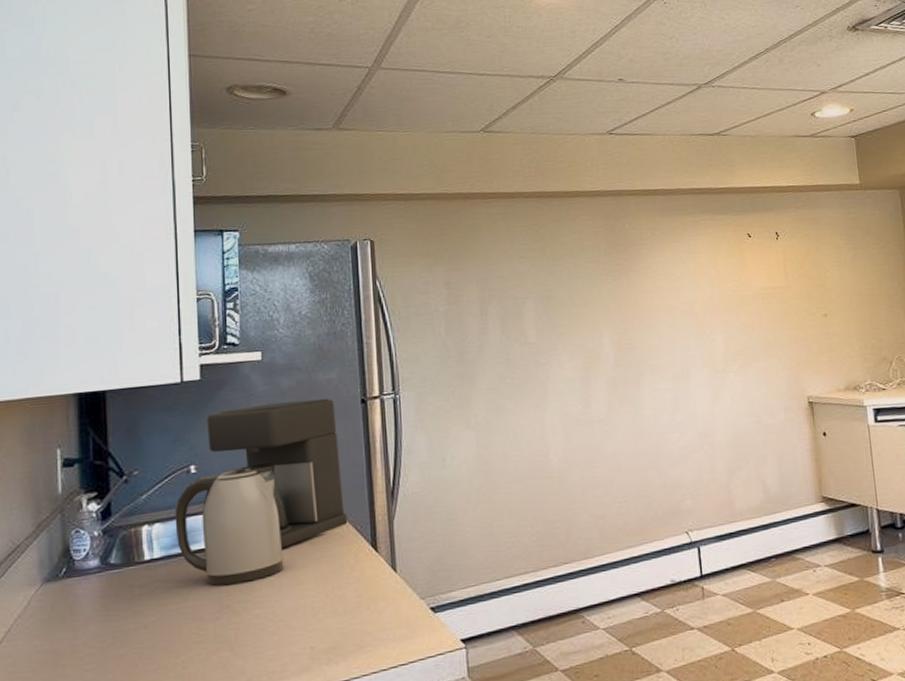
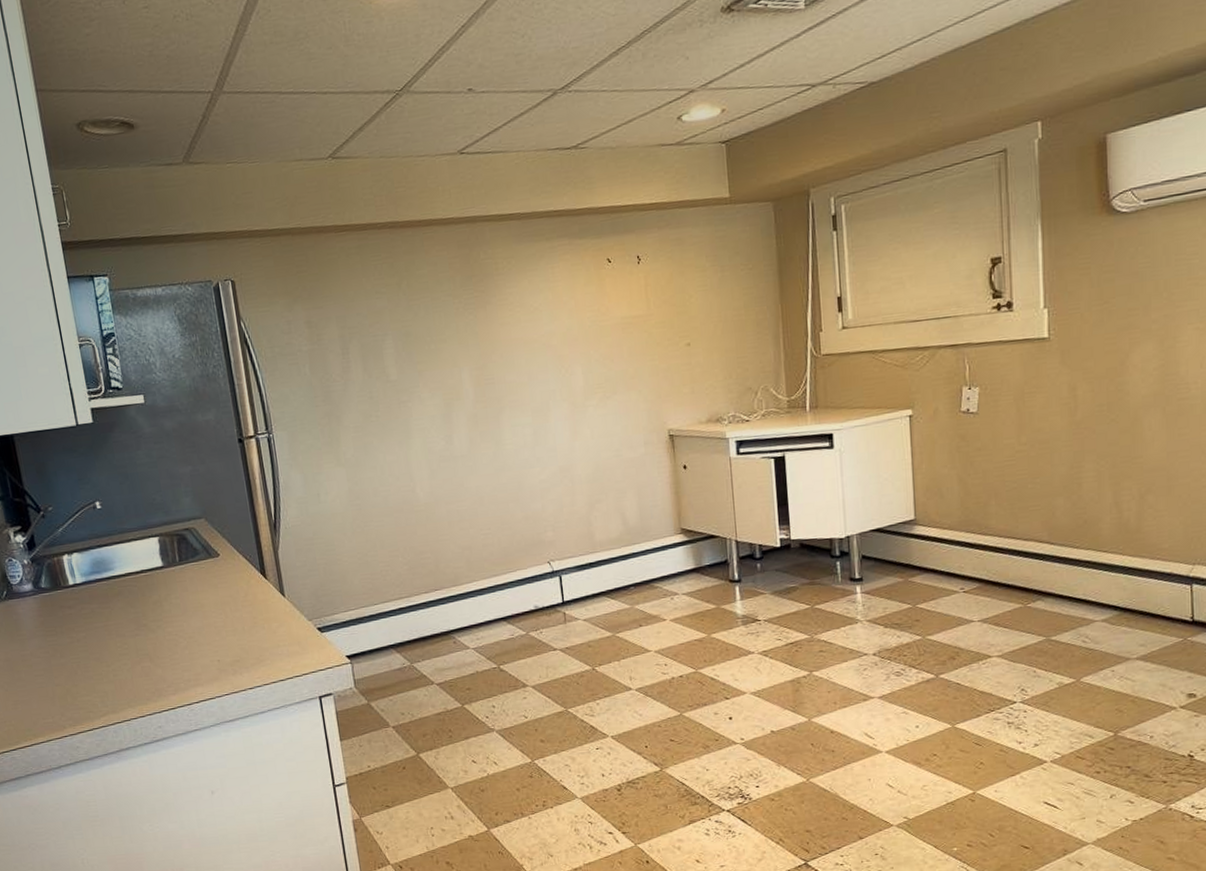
kettle: present [174,468,284,586] -> none [87,503,187,607]
coffee maker: present [207,398,348,549] -> none [103,438,238,576]

